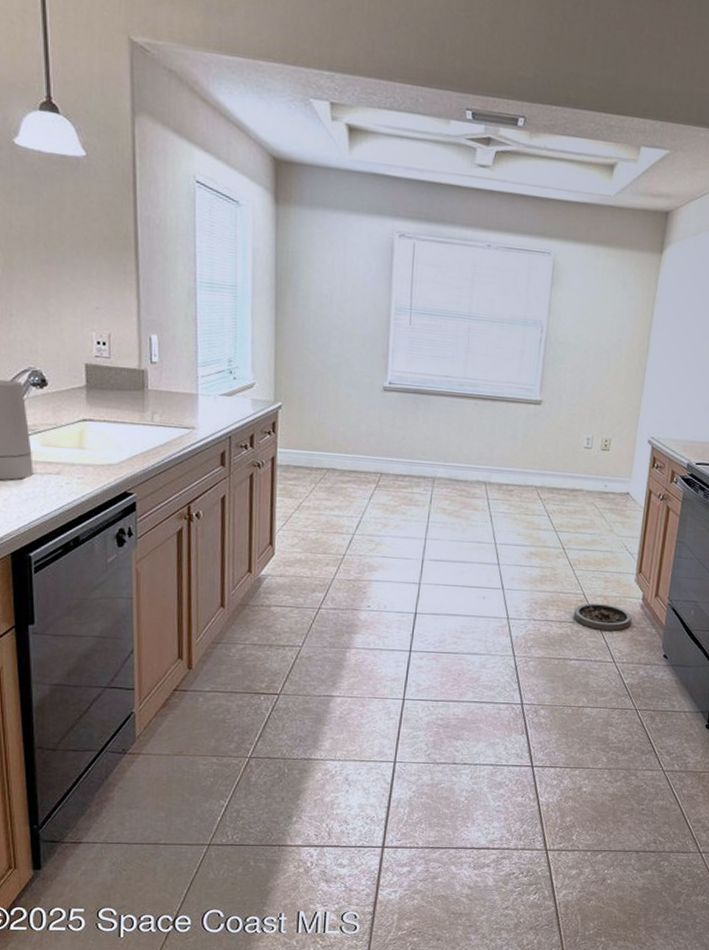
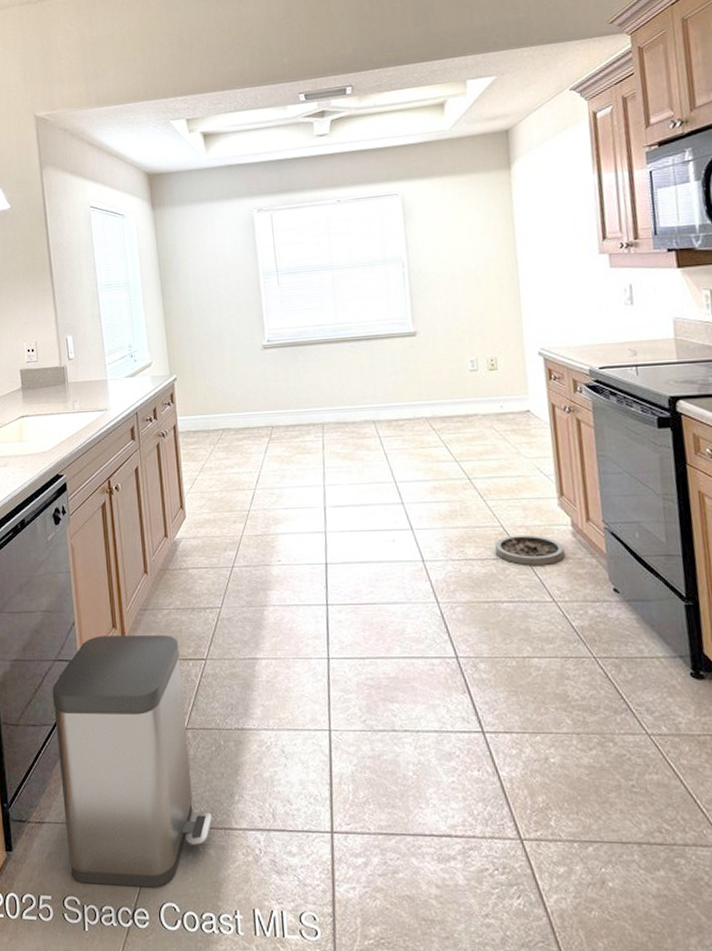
pedal bin: none [100,665,267,898] -> present [52,635,213,888]

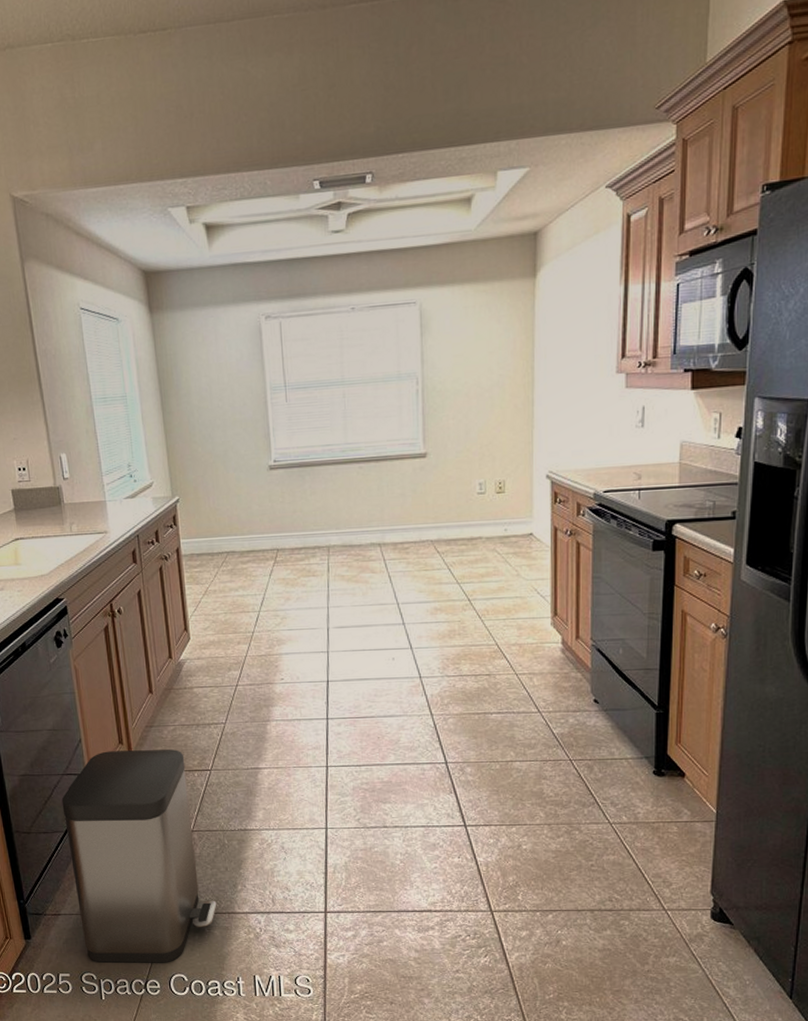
pet bowl: present [494,534,565,566] -> none [488,652,553,681]

